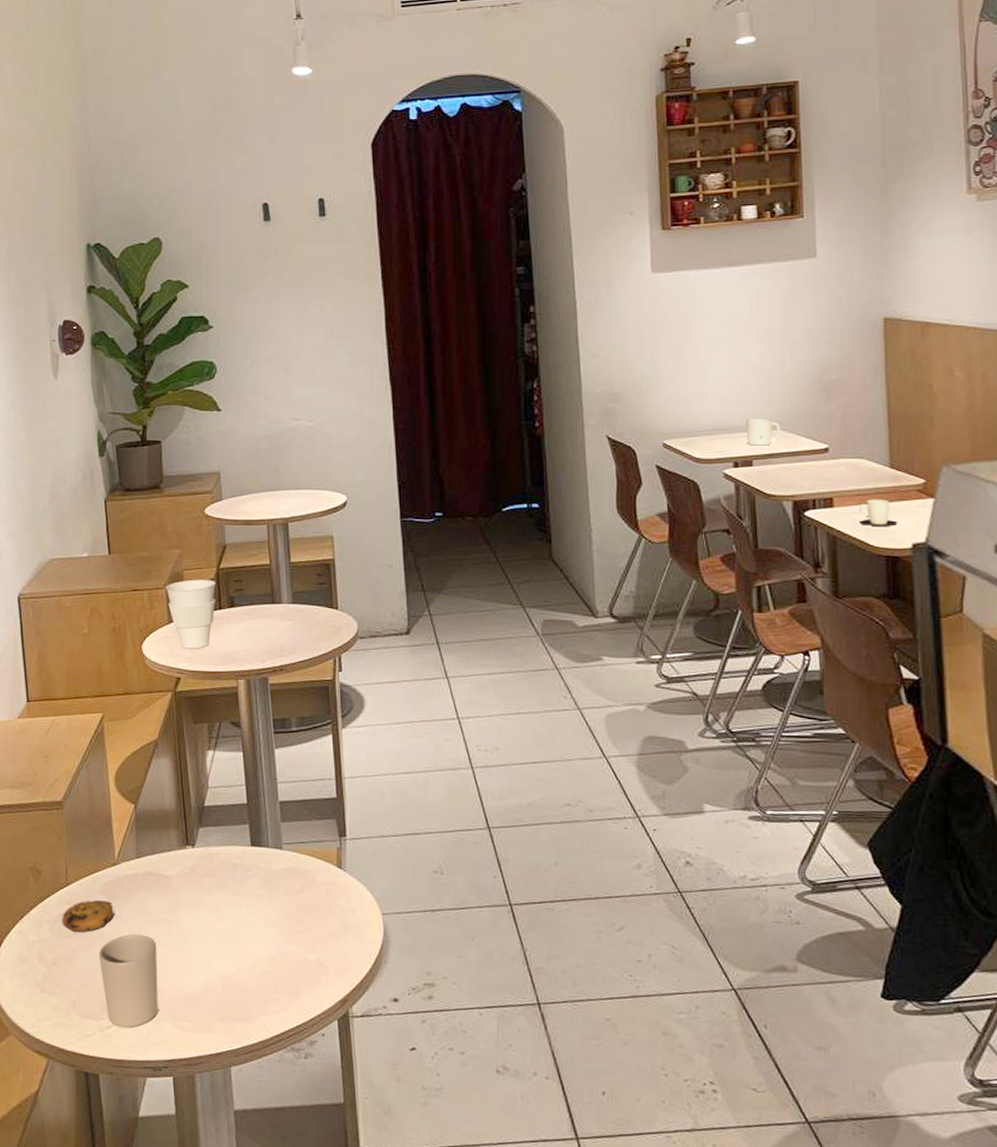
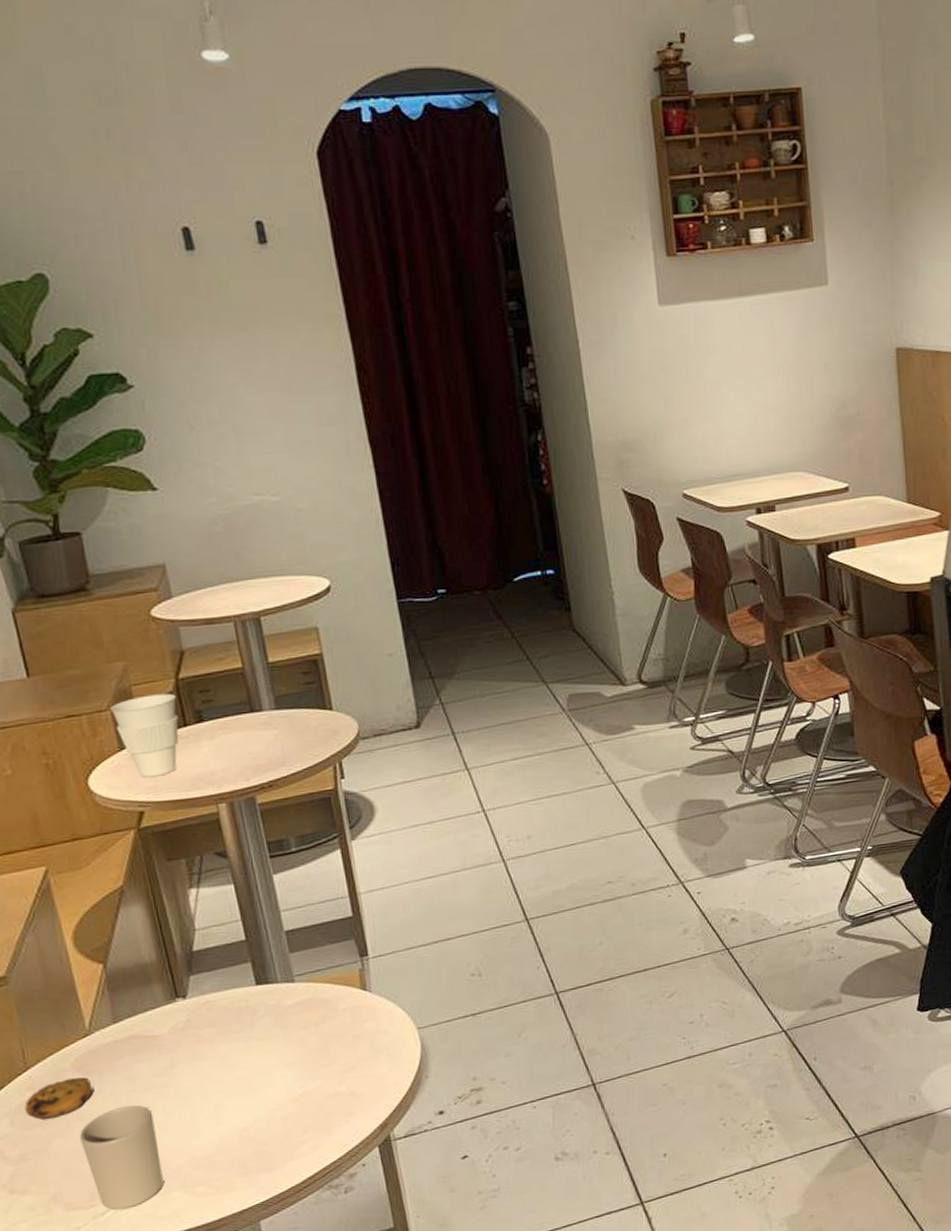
mug: present [746,418,781,446] -> none [767,460,802,490]
cup: present [859,499,898,526] -> none [880,535,917,563]

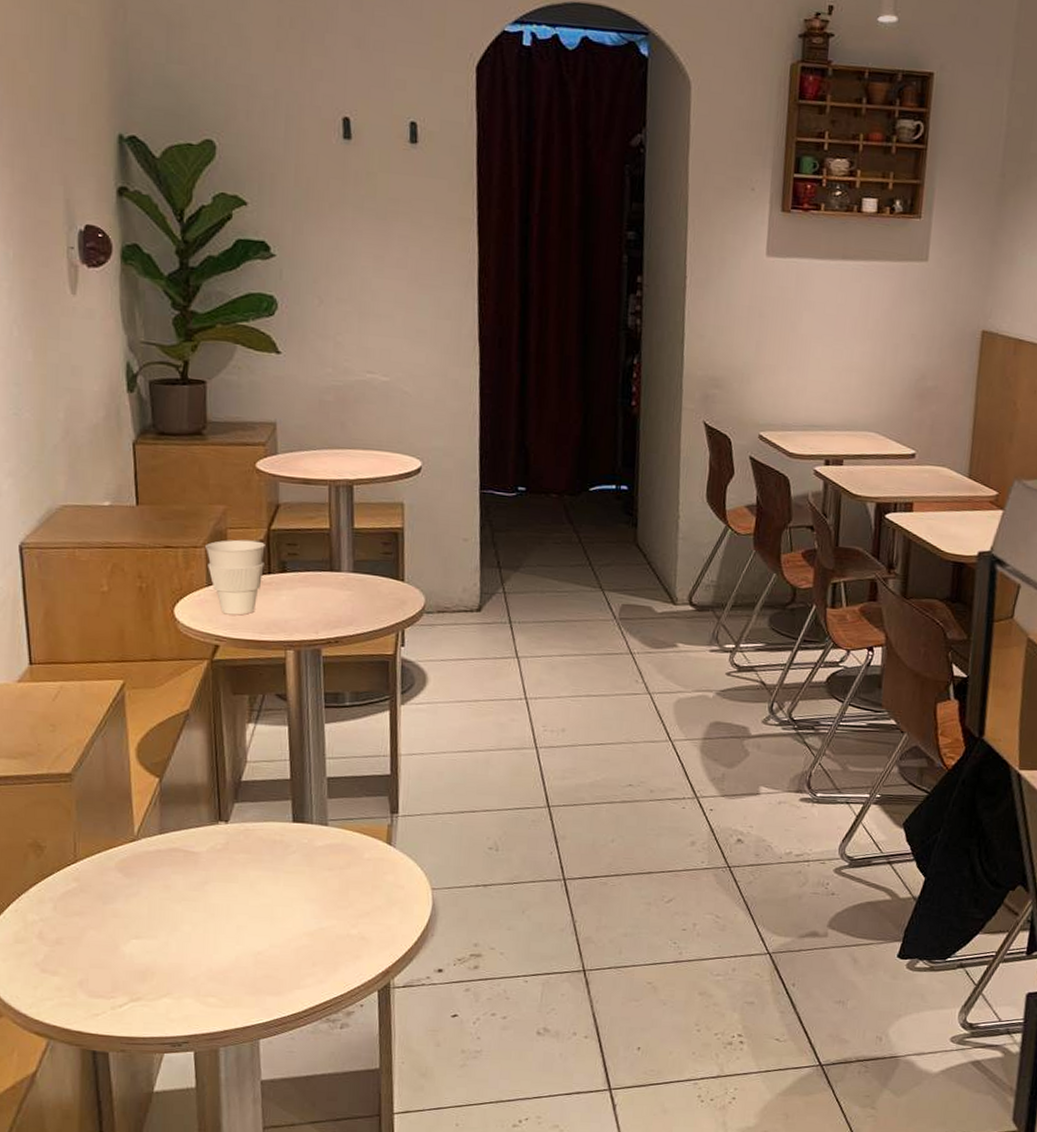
cookie: present [24,1077,93,1121] -> none [68,876,131,911]
mug: present [79,1105,164,1211] -> none [111,911,181,1006]

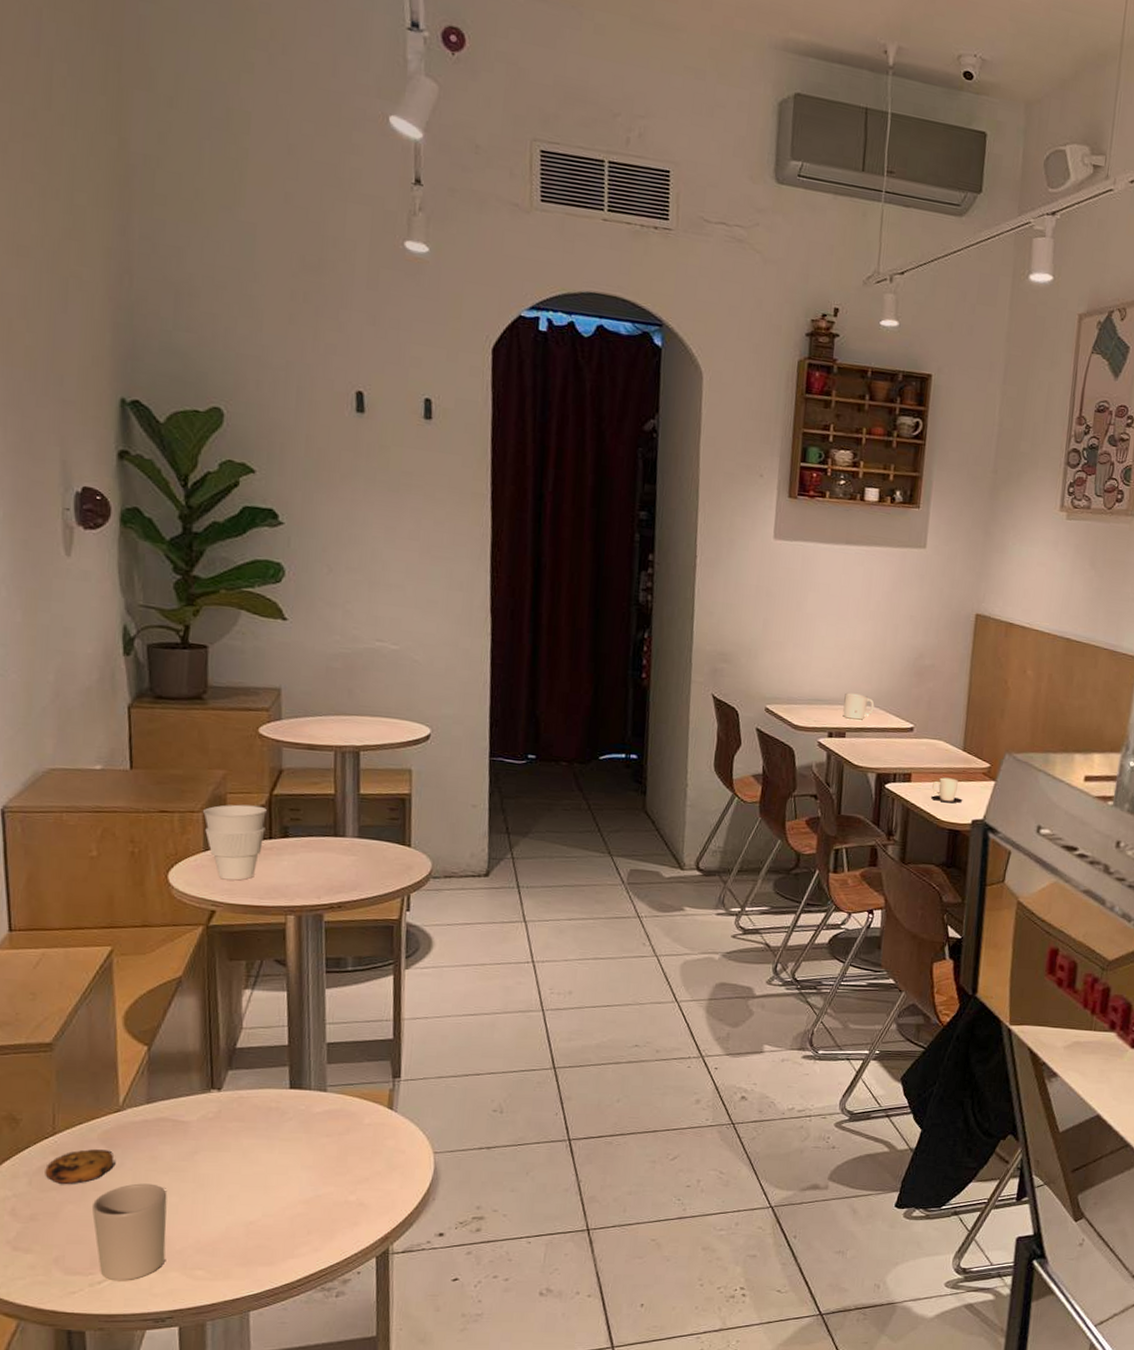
cookie: none [68,876,131,911] -> present [45,1148,114,1185]
mug: none [111,911,181,1006] -> present [91,1183,167,1281]
mug: none [840,418,874,447] -> present [843,693,875,720]
cup: none [934,506,969,534] -> present [931,777,963,803]

